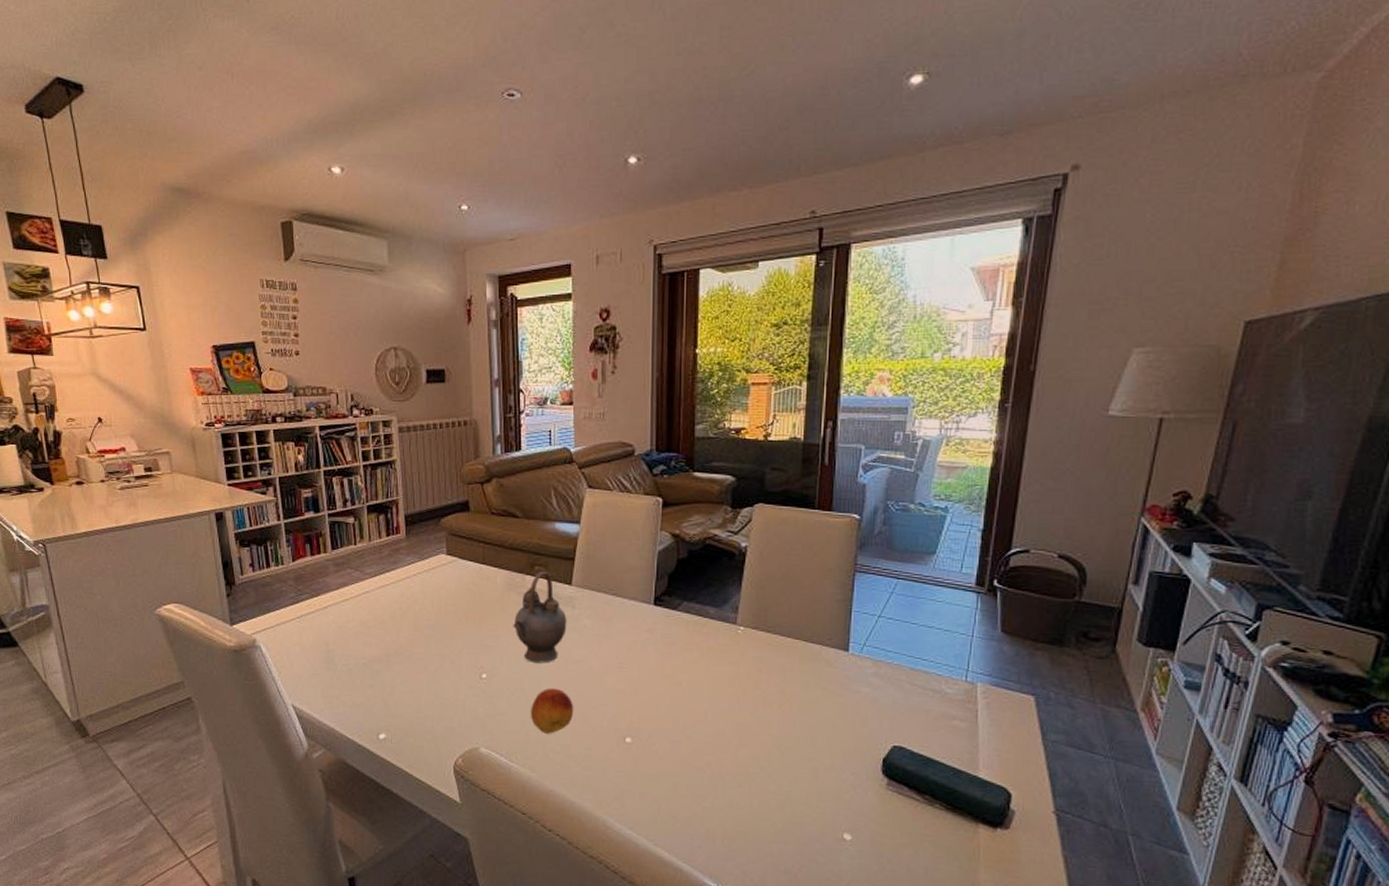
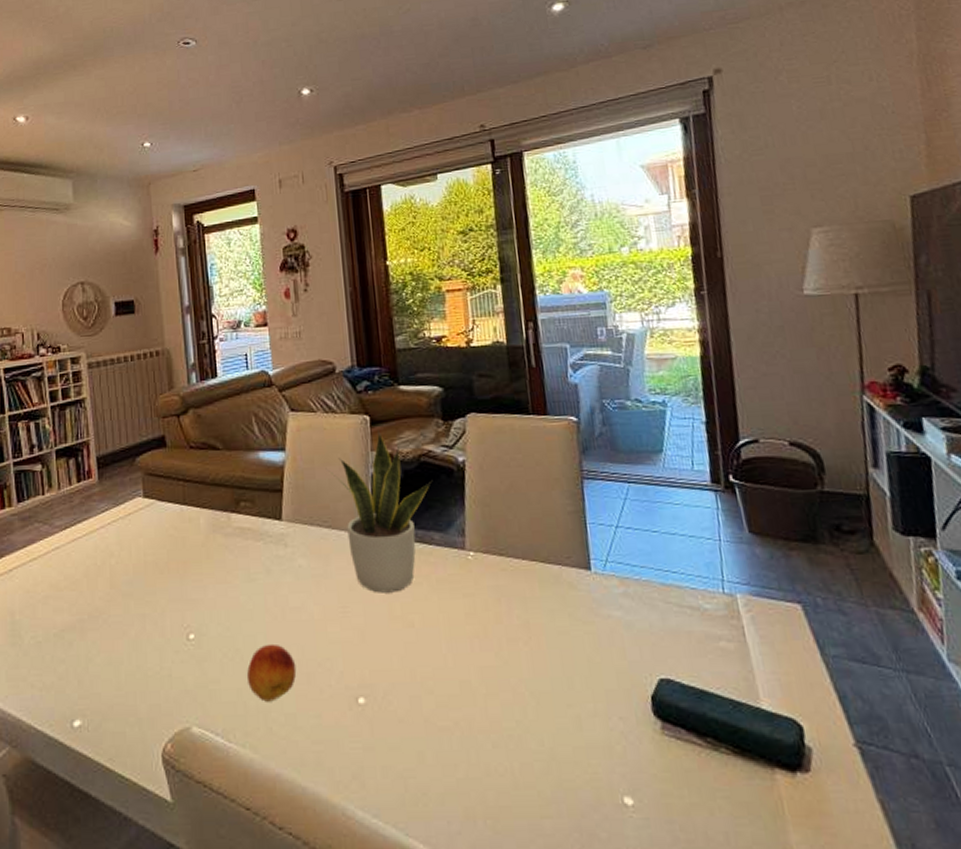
teapot: present [513,572,567,663] -> none [221,507,281,615]
potted plant: none [620,511,713,655] -> present [330,429,432,593]

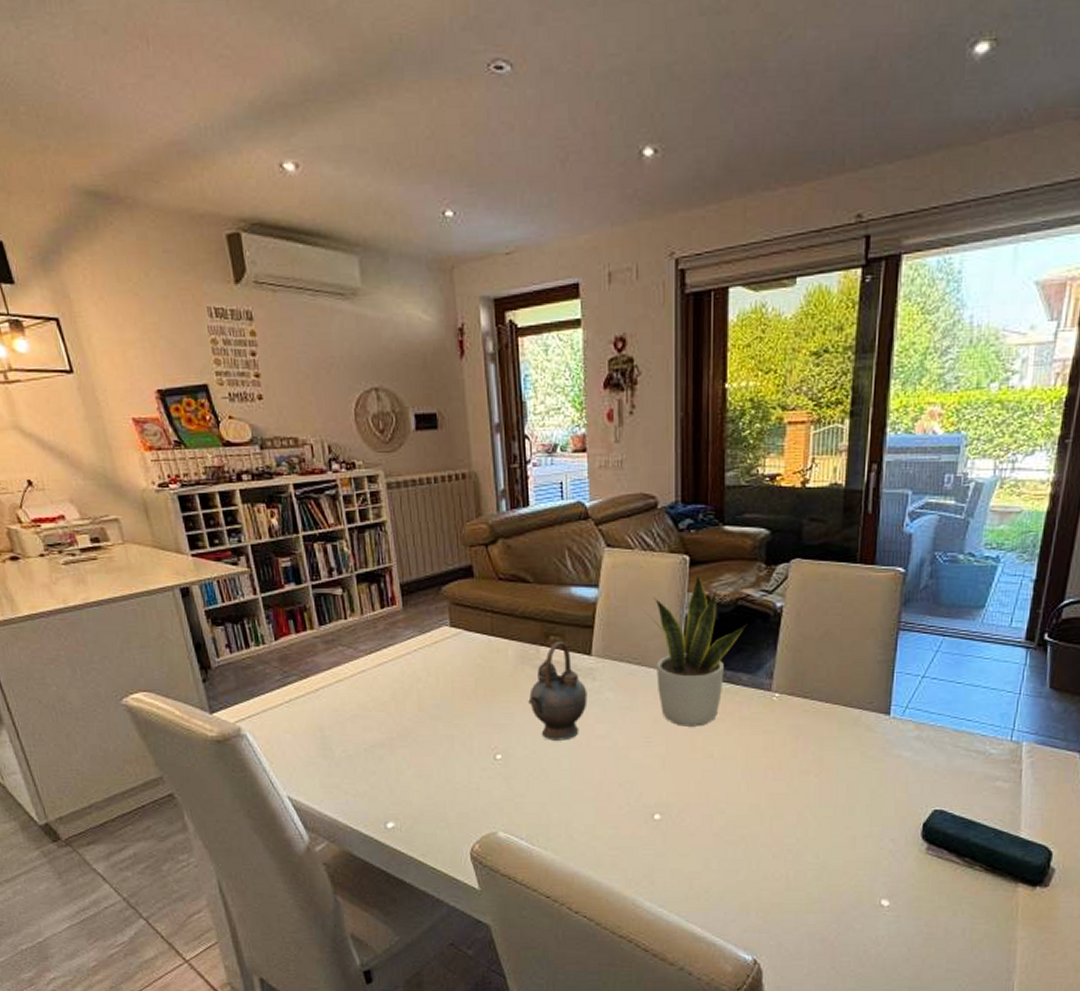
teapot: none [221,507,281,615] -> present [528,642,588,741]
fruit: present [247,643,297,702] -> none [551,766,598,814]

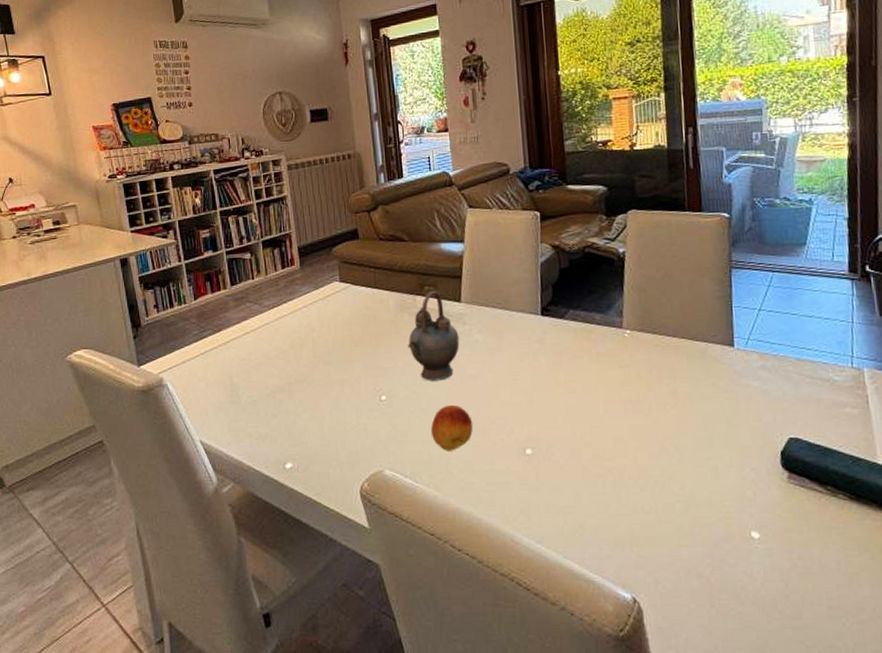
fruit: none [551,766,598,814] -> present [431,404,473,451]
potted plant: present [644,570,746,727] -> none [504,224,594,364]

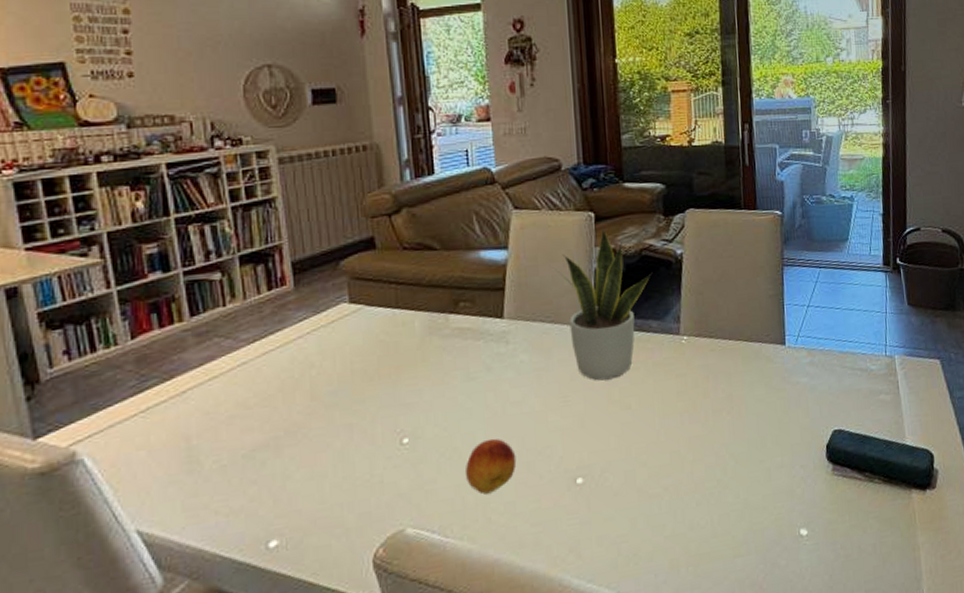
teapot: present [408,291,460,381] -> none [438,307,502,414]
potted plant: none [504,224,594,364] -> present [554,226,652,381]

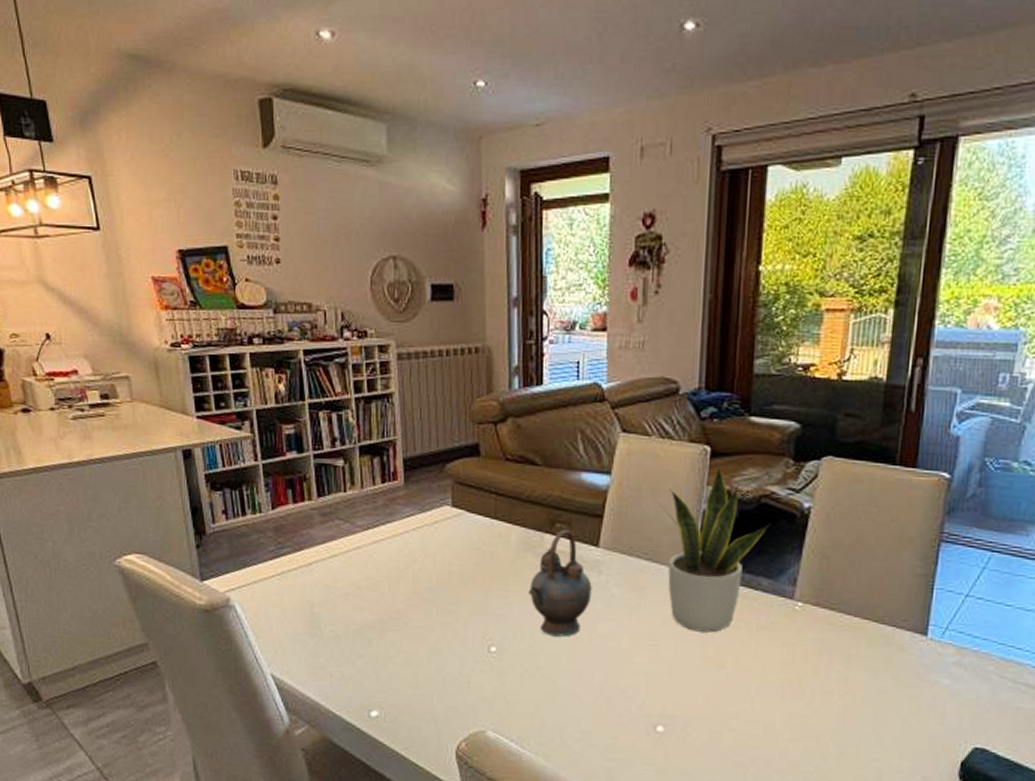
teapot: none [438,307,502,414] -> present [528,530,592,637]
fruit: present [466,438,517,494] -> none [547,665,598,719]

